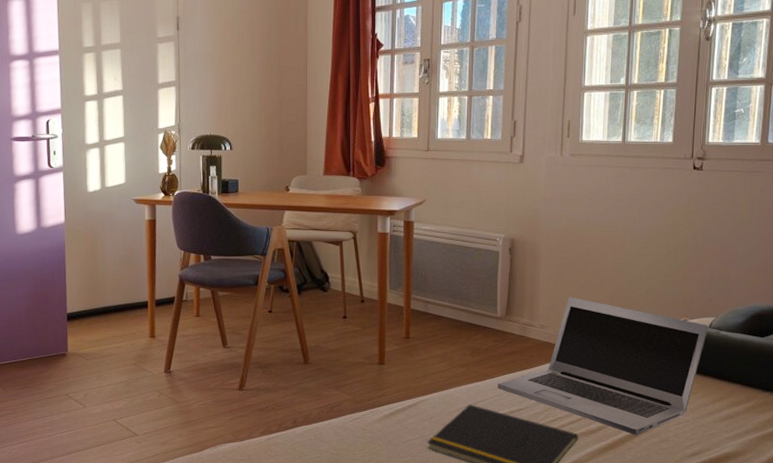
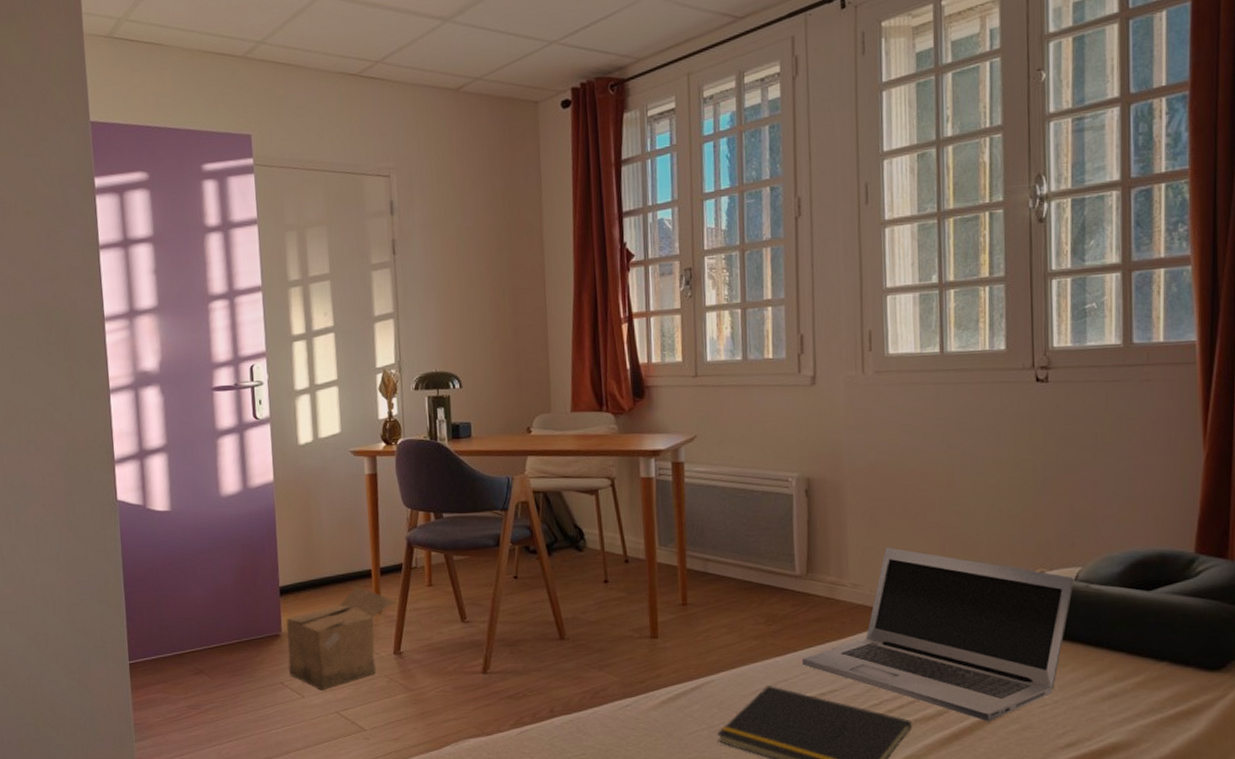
cardboard box: none [72,315,168,402] -> present [286,587,396,690]

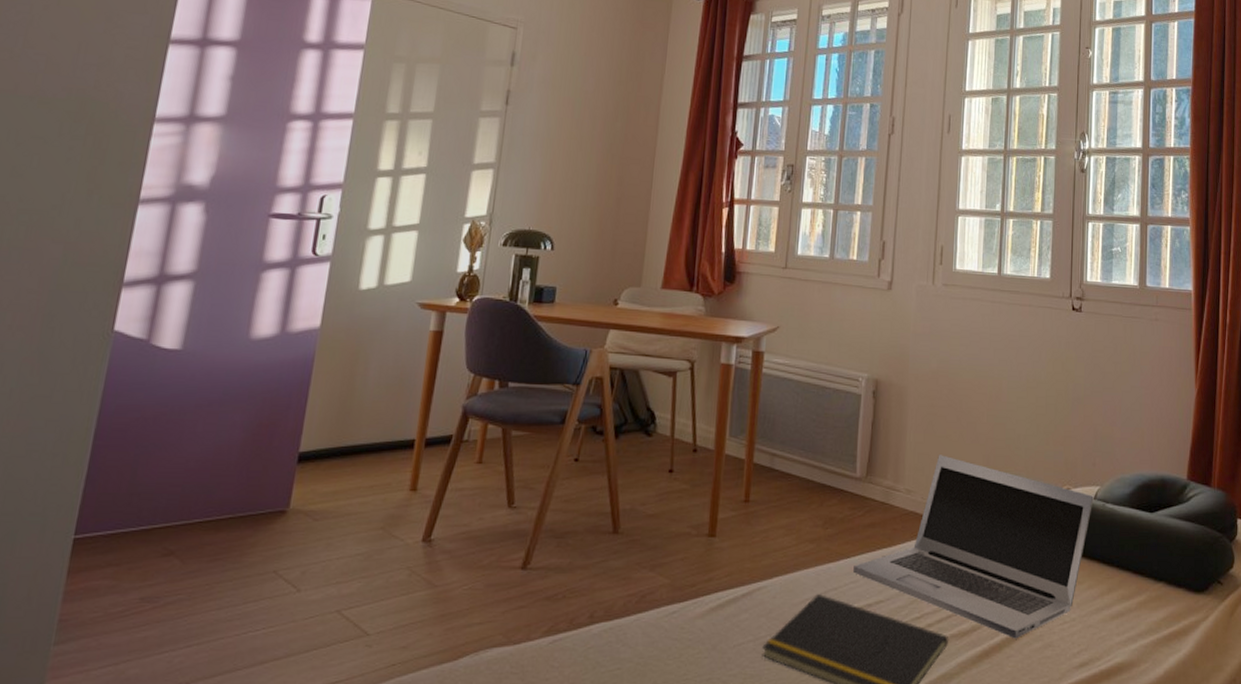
cardboard box: present [286,587,396,690] -> none [287,458,437,583]

